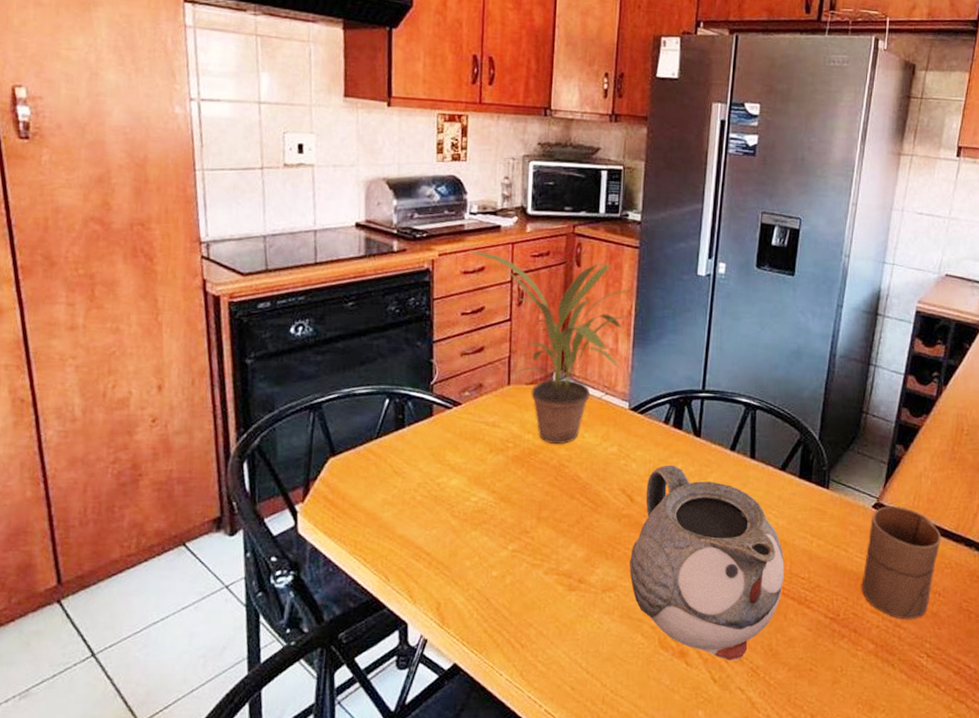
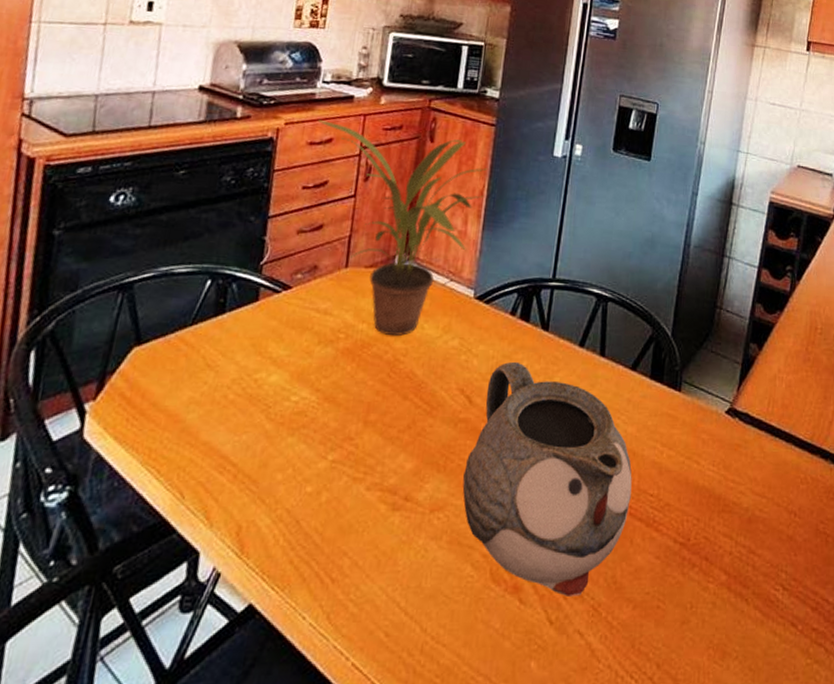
cup: present [861,506,942,619] -> none [713,412,797,544]

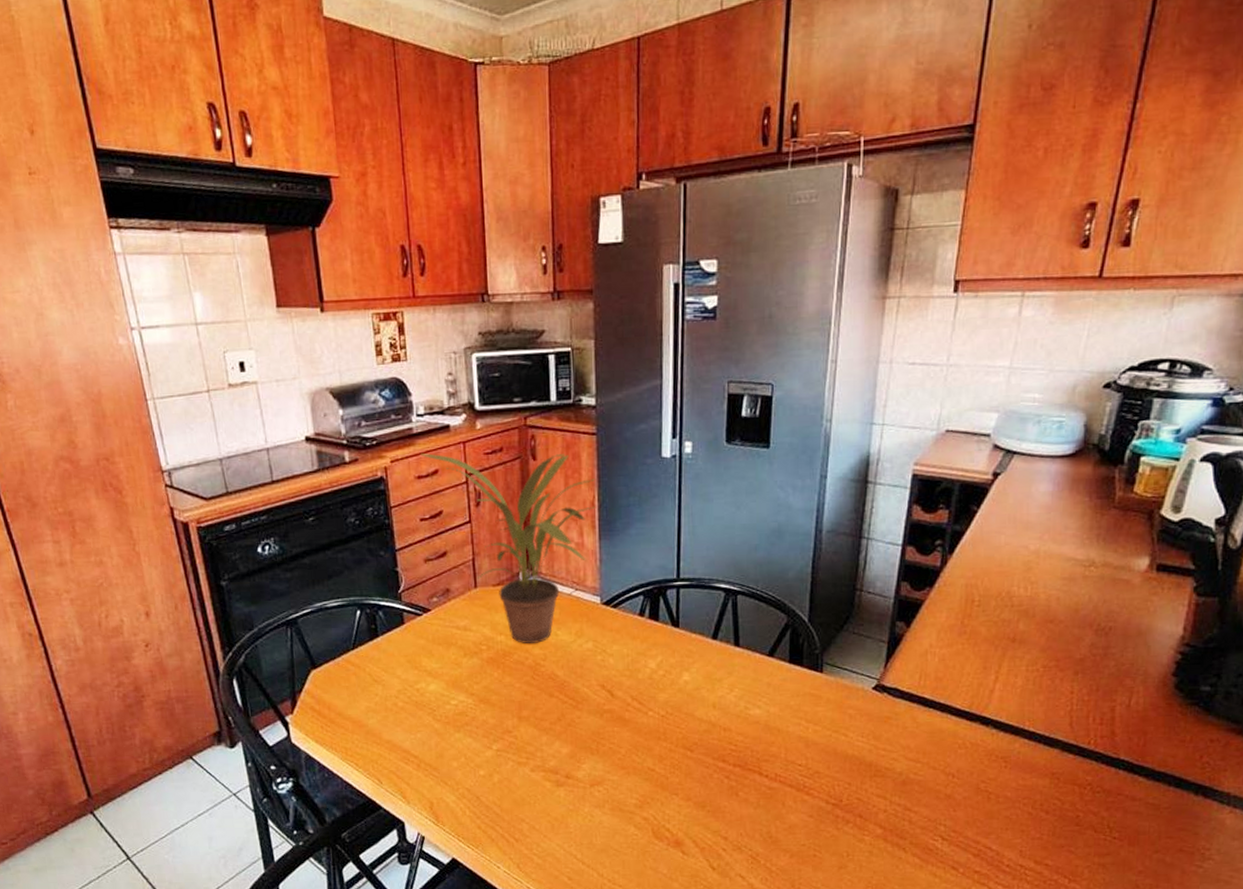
teapot: present [462,361,632,596] -> none [616,657,779,849]

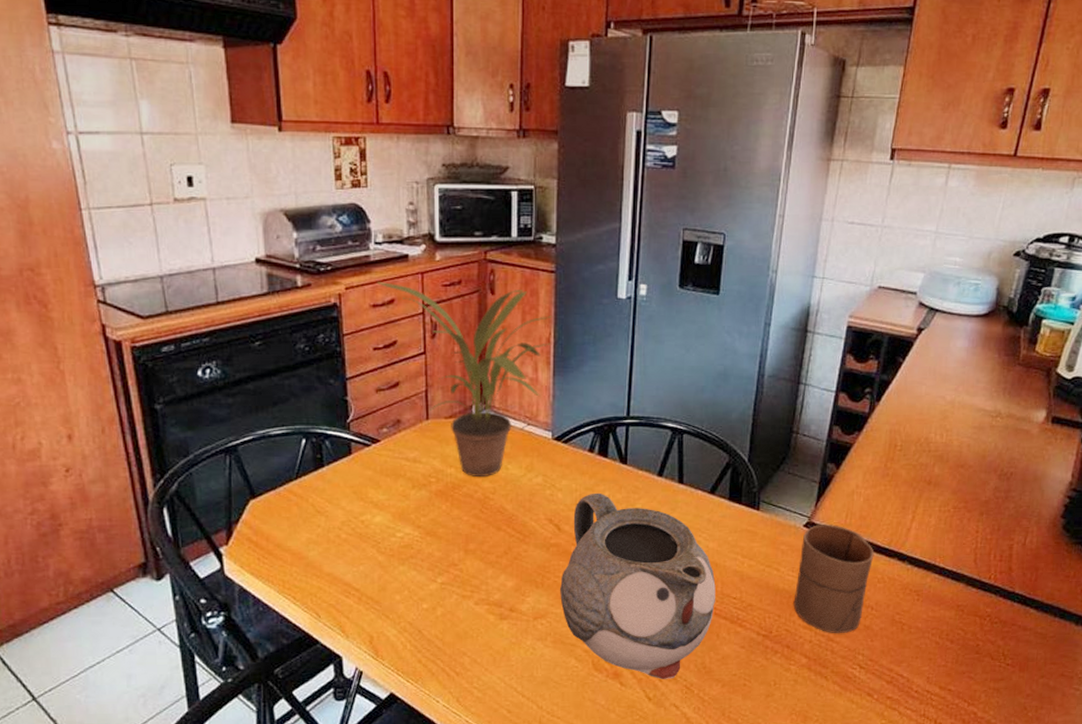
teapot: none [616,657,779,849] -> present [560,493,716,679]
cup: none [865,687,953,802] -> present [793,525,875,633]

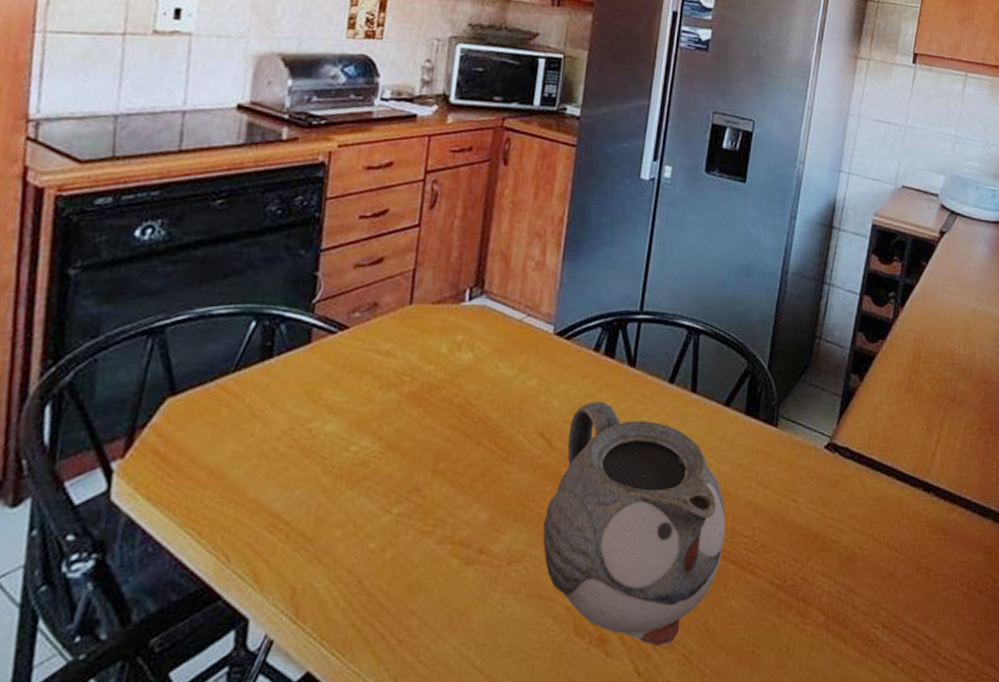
potted plant: present [376,281,551,476] -> none [375,140,567,377]
cup: present [793,525,875,633] -> none [811,446,899,582]

